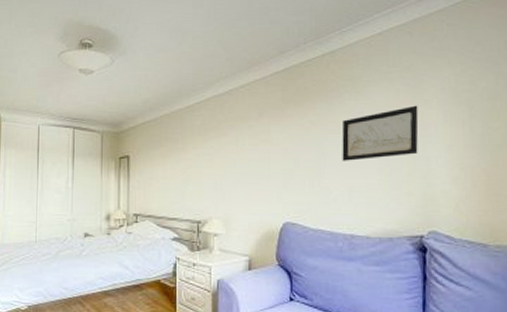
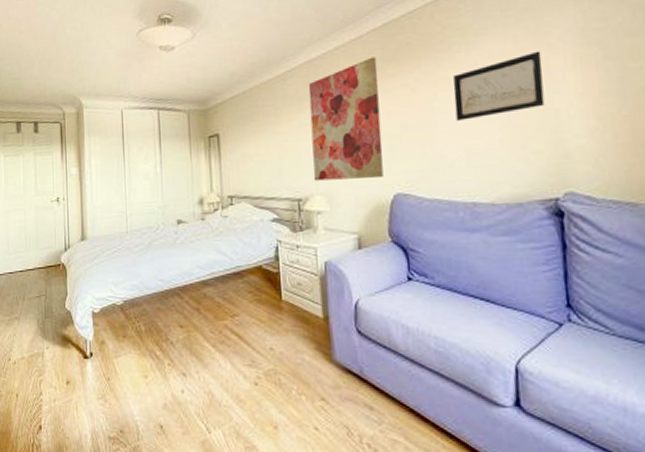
wall art: none [213,97,277,207] -> present [308,57,383,181]

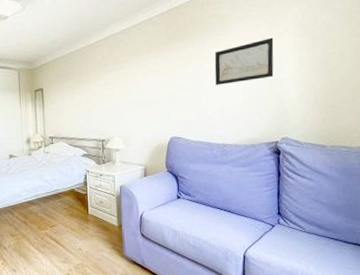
wall art: present [308,57,383,181] -> none [112,34,164,127]

